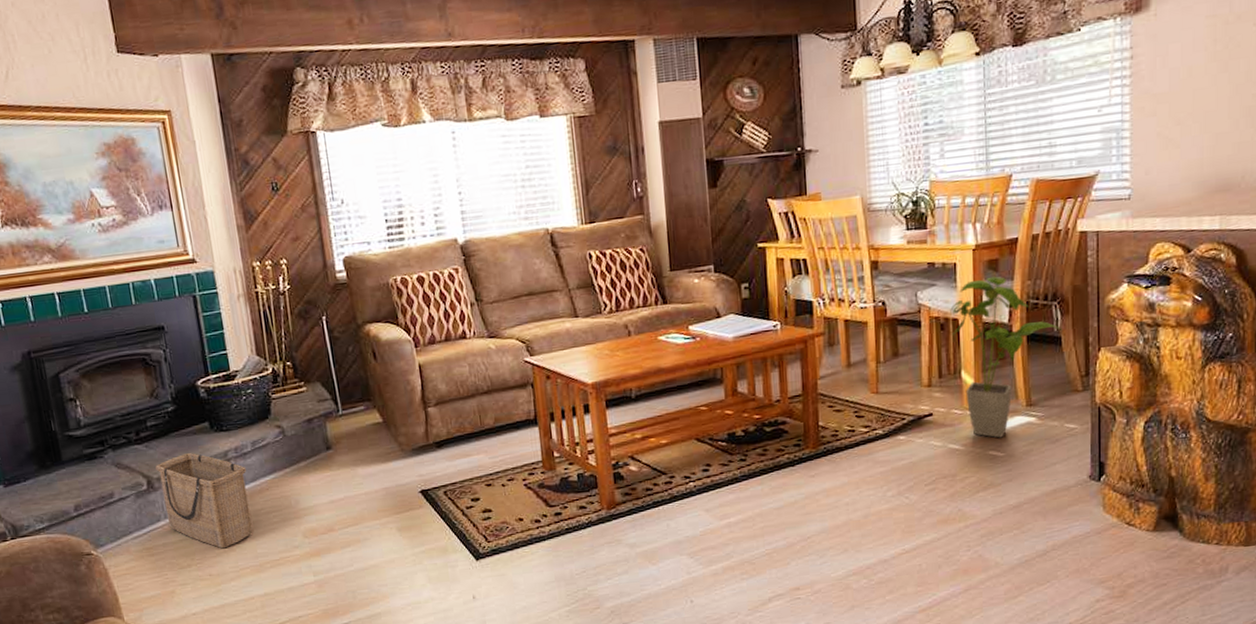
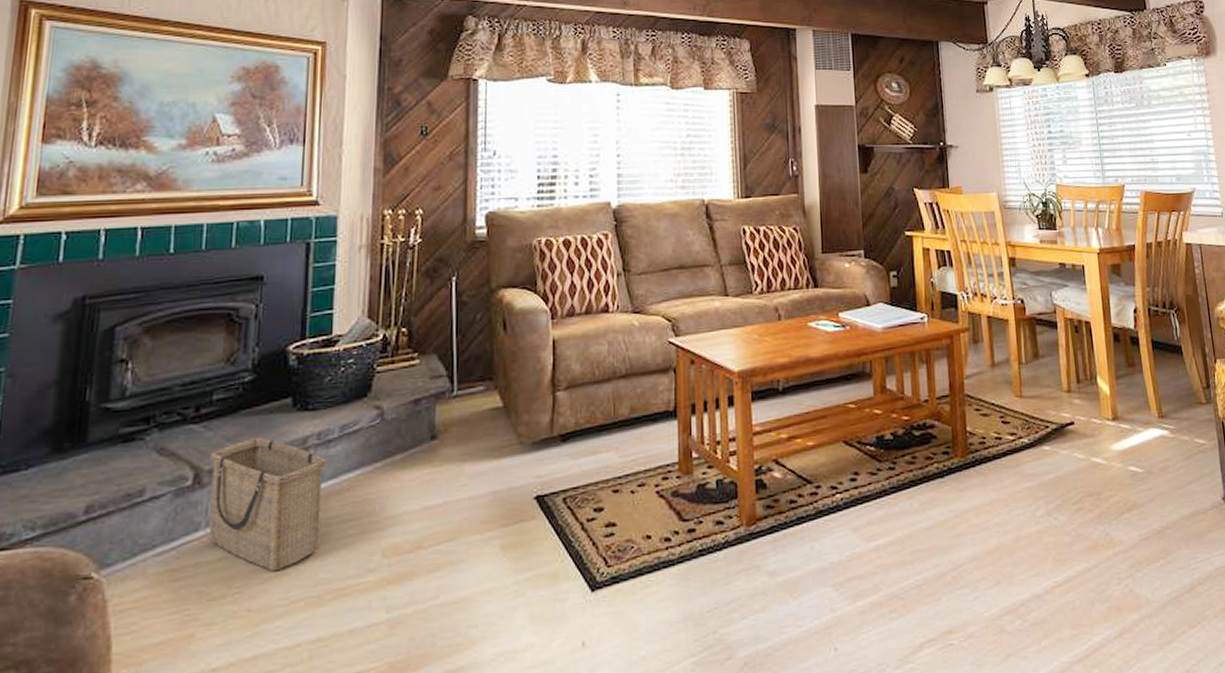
house plant: present [950,276,1062,438] -> none [1082,281,1182,452]

